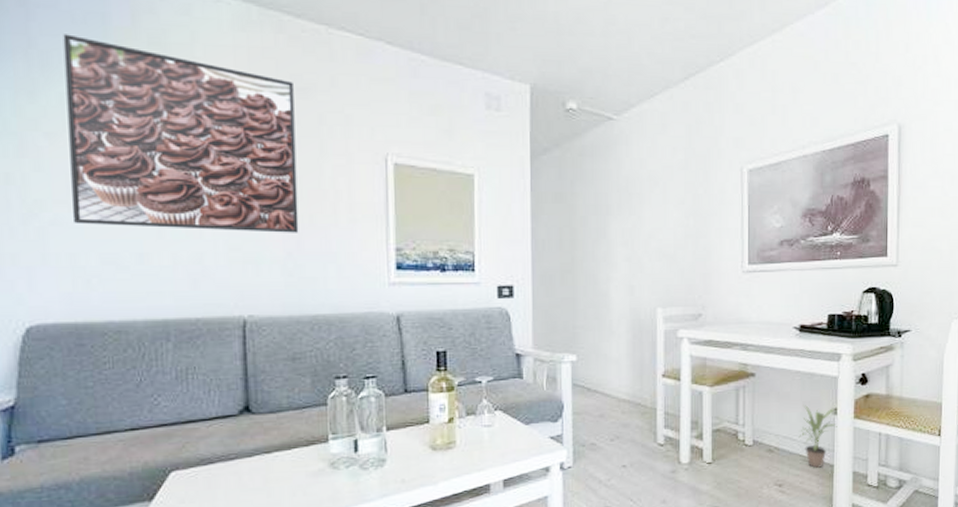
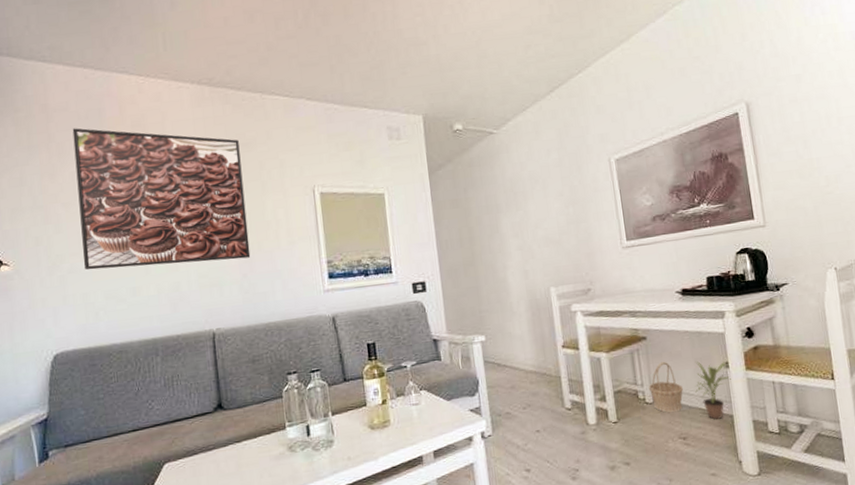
basket: none [750,401,786,458] -> present [648,361,683,413]

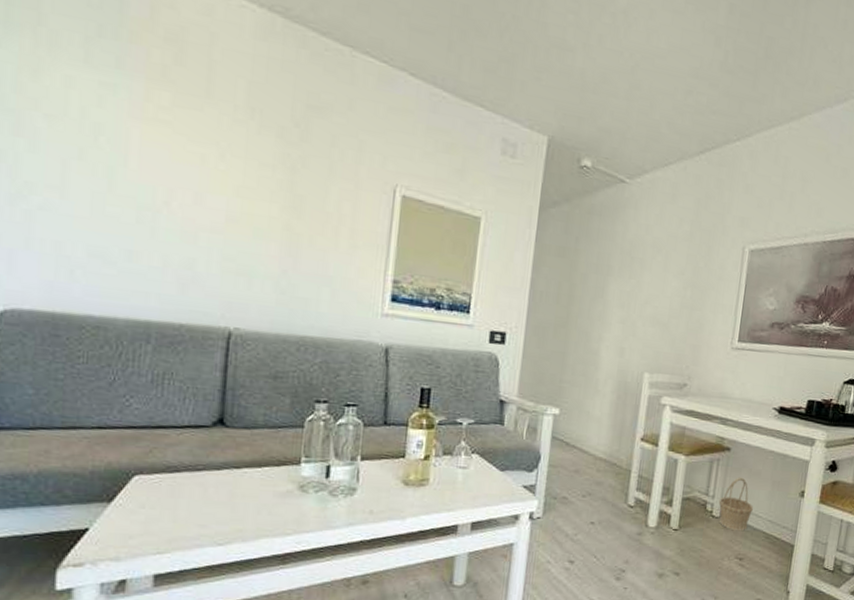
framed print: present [72,128,251,270] -> none [64,15,310,252]
potted plant: present [695,359,731,420] -> none [764,484,803,546]

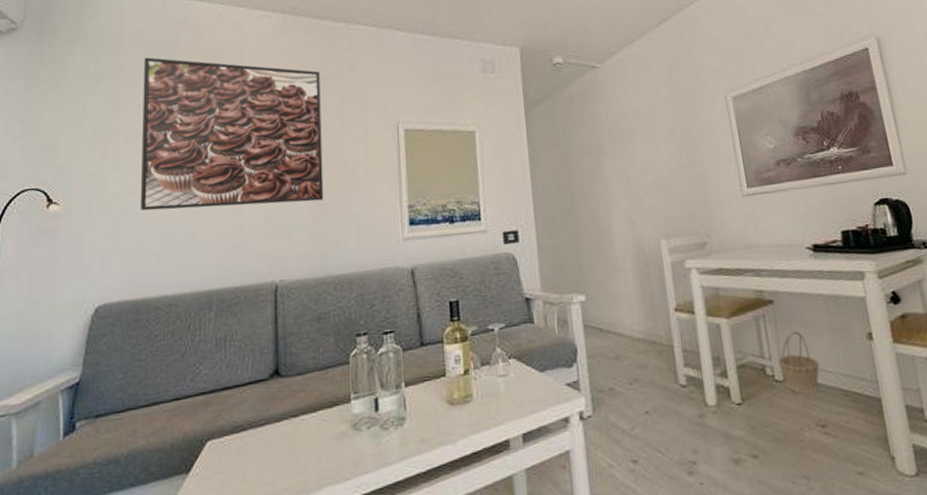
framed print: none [64,15,310,252] -> present [141,57,324,211]

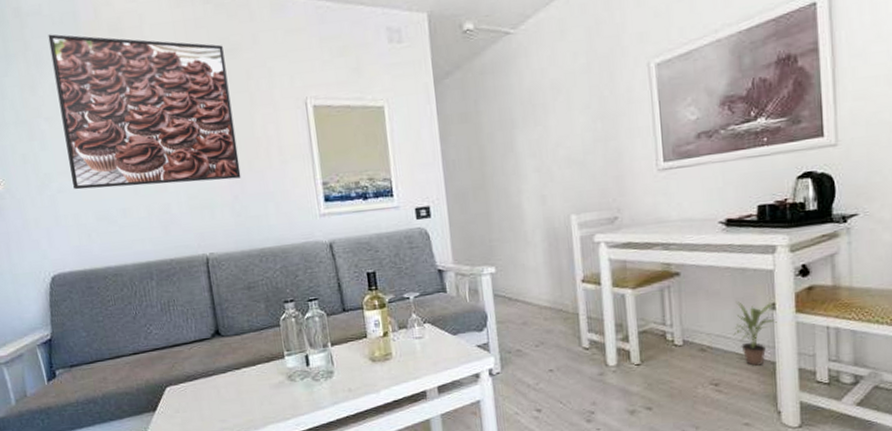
basket: present [777,330,820,394] -> none [678,300,719,357]
potted plant: none [832,329,876,403] -> present [733,300,777,366]

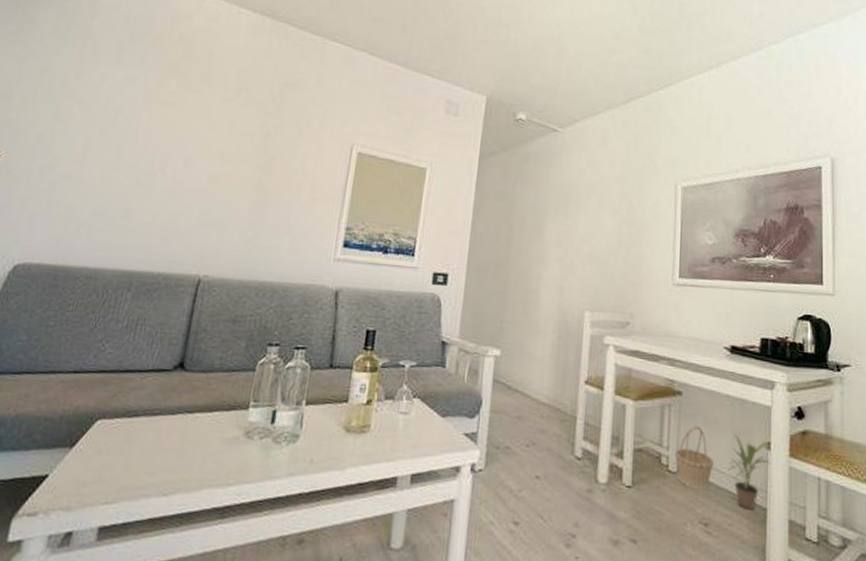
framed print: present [48,34,241,190] -> none [81,29,287,205]
basket: none [678,300,719,357] -> present [674,425,714,490]

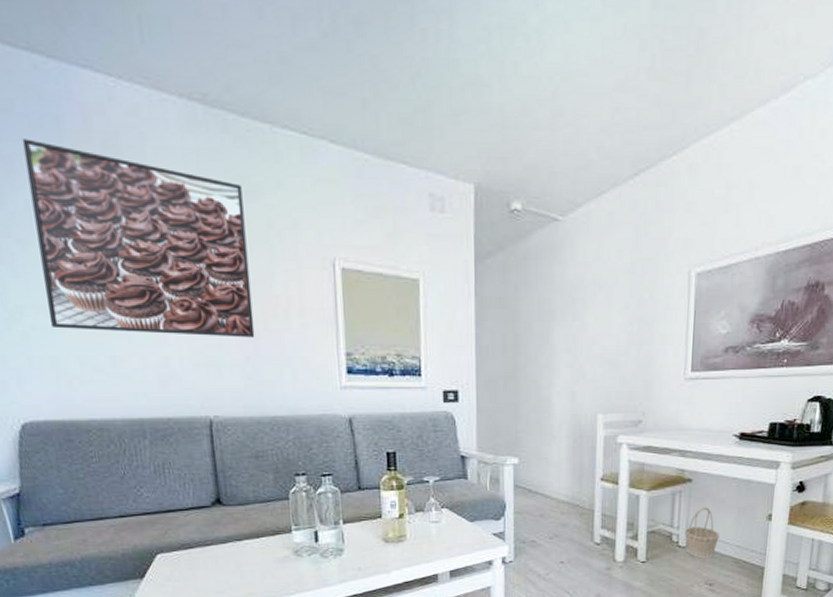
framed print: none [81,29,287,205] -> present [22,138,255,338]
potted plant: present [727,434,771,510] -> none [731,511,771,570]

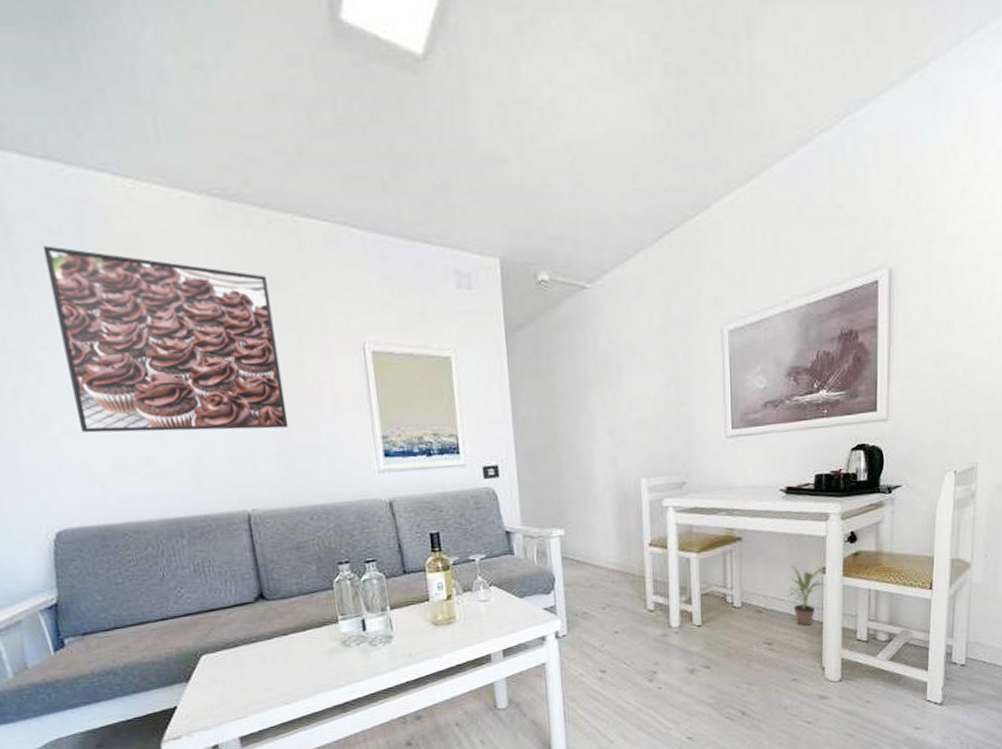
basket: present [684,506,719,559] -> none [738,564,774,618]
potted plant: none [731,511,771,570] -> present [787,564,826,626]

